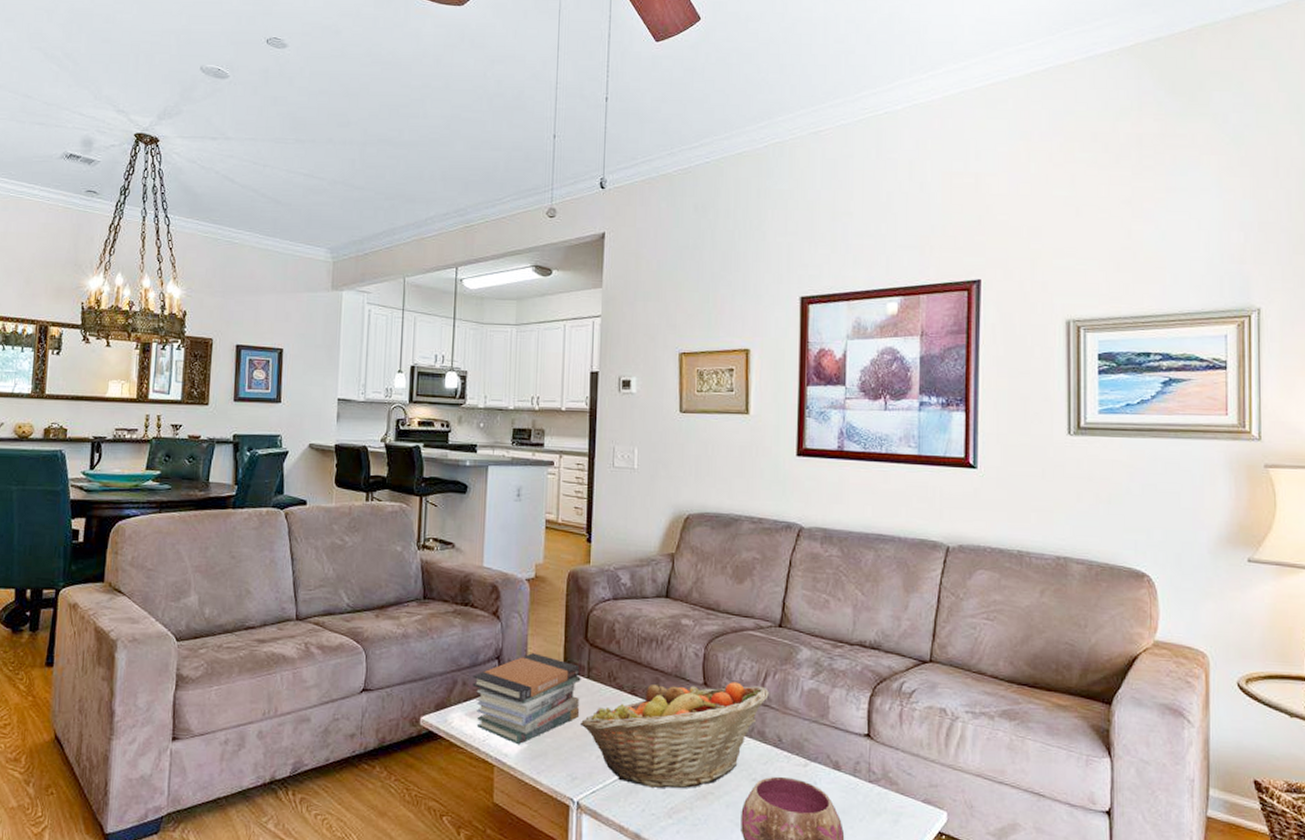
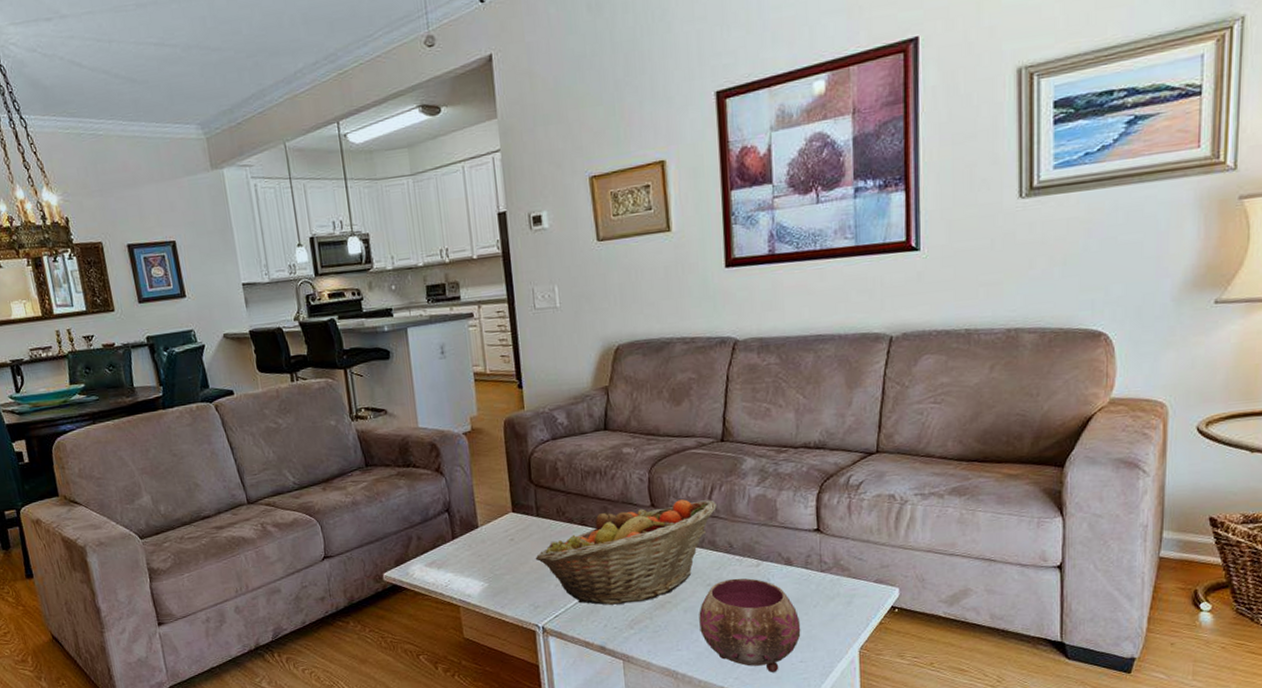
book stack: present [472,653,581,745] -> none [426,501,534,586]

